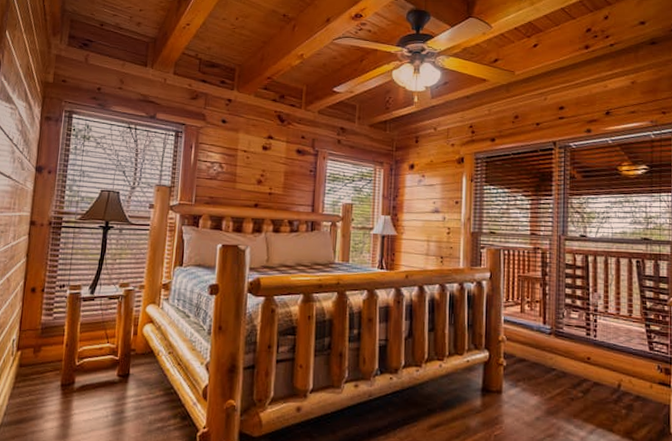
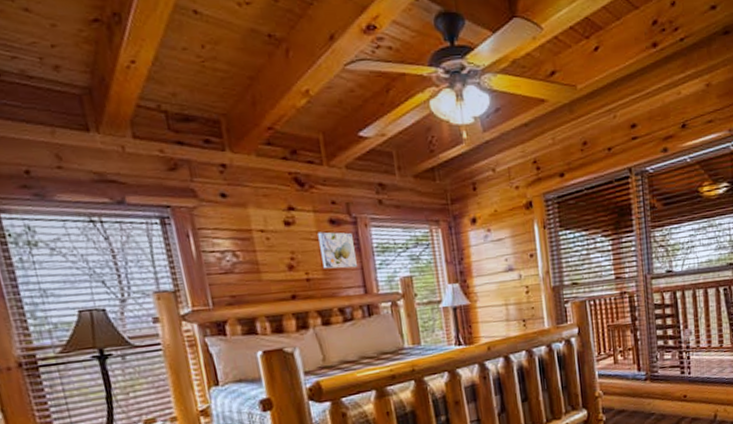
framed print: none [284,158,312,190] -> present [318,231,357,269]

